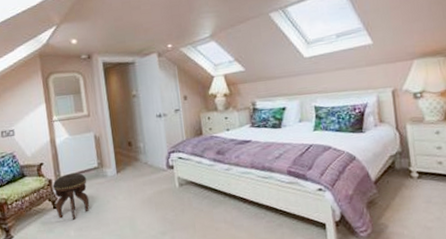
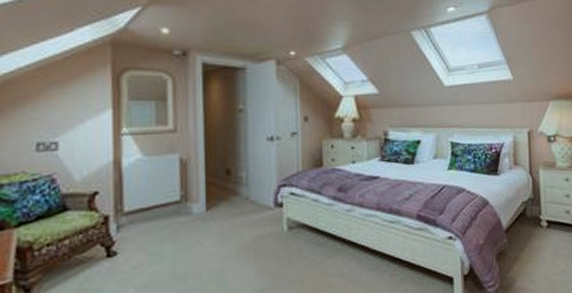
footstool: present [53,173,90,220] -> none [110,208,163,273]

